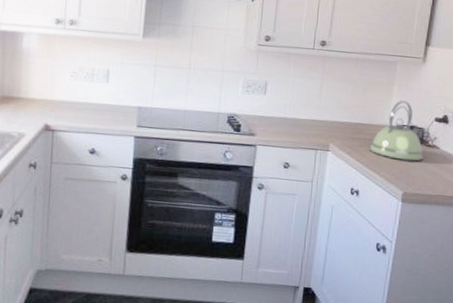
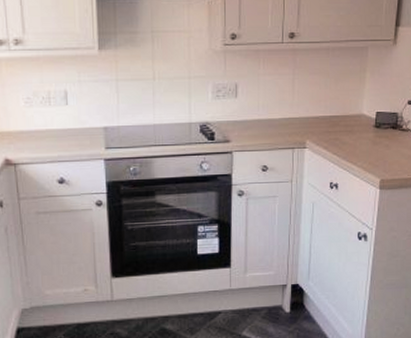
kettle: present [369,100,424,162] -> none [345,87,398,148]

